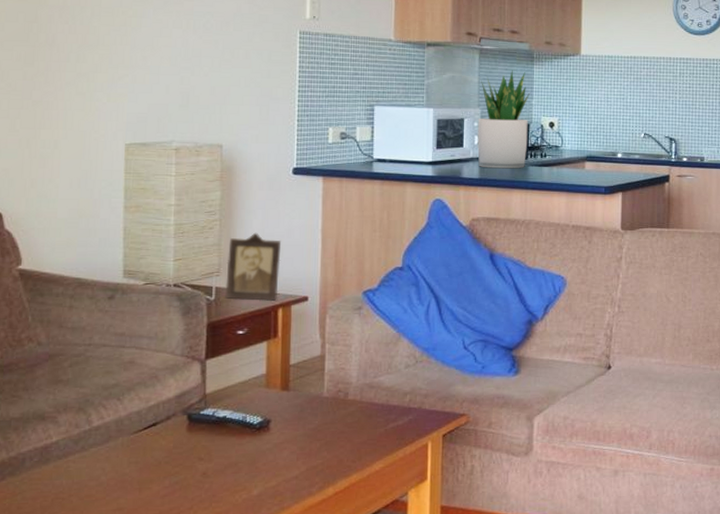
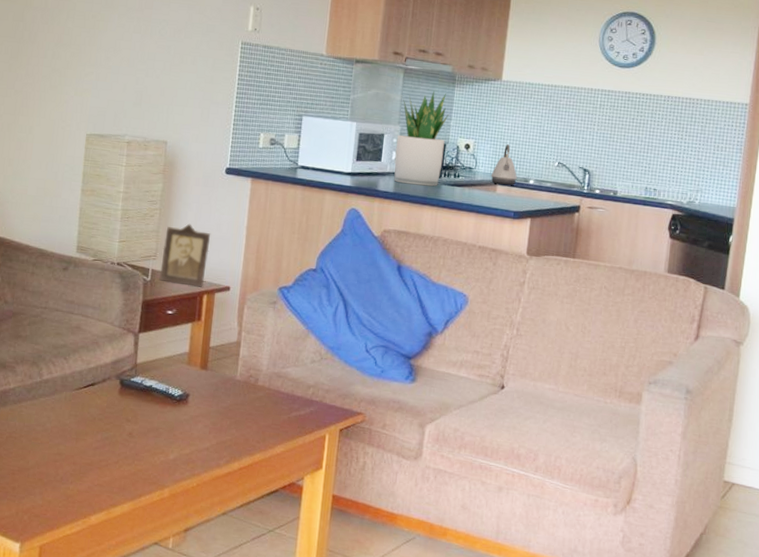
kettle: none [578,119,605,161] -> present [491,144,517,186]

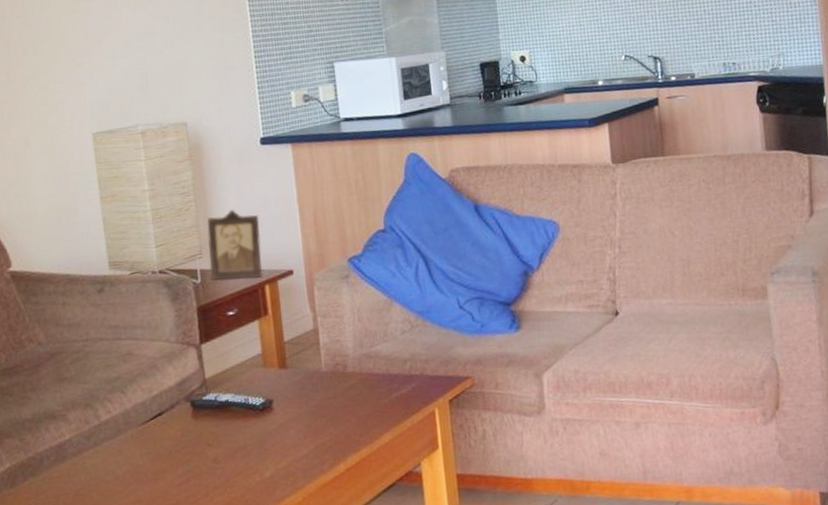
planter: present [394,90,450,187] -> none [441,4,500,115]
kettle: present [491,144,517,186] -> none [555,47,584,94]

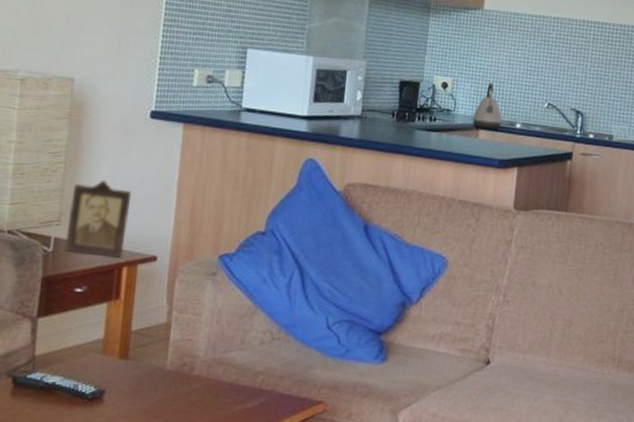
kettle: none [555,47,584,94] -> present [472,83,502,131]

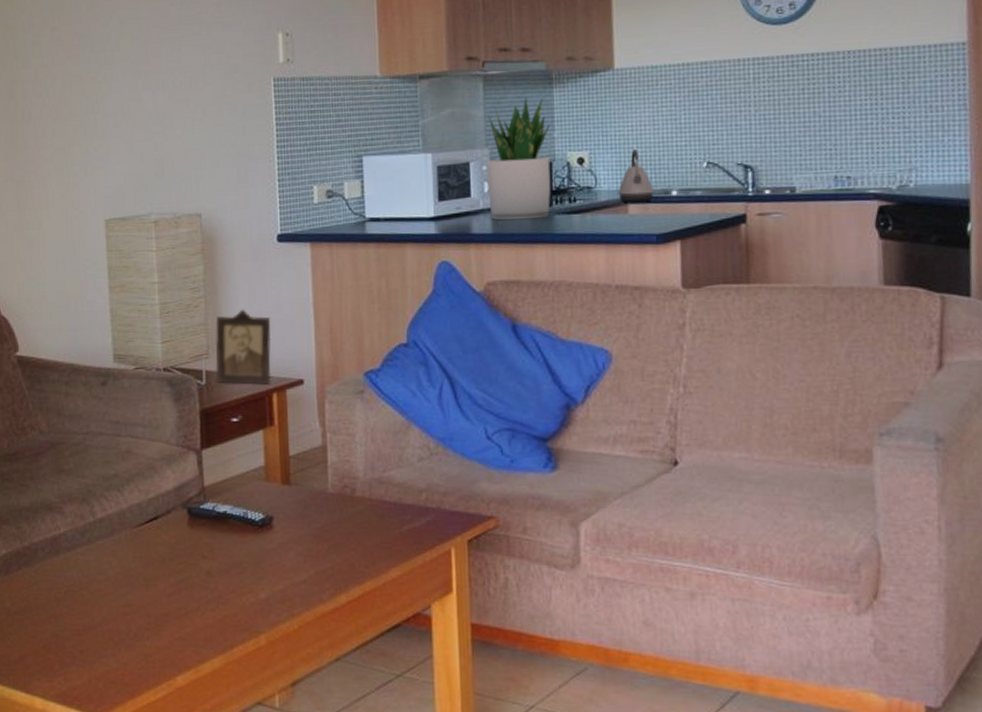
planter: none [359,20,424,132] -> present [487,97,551,221]

